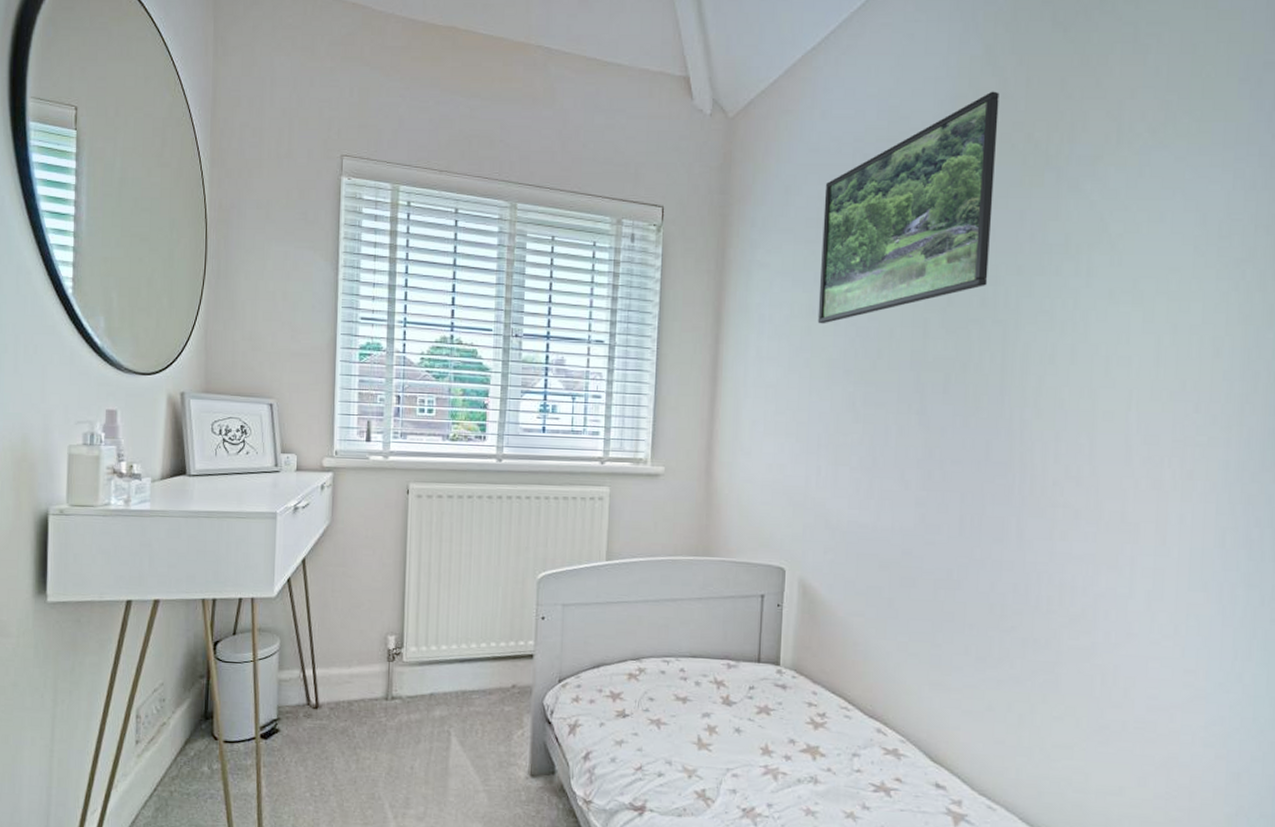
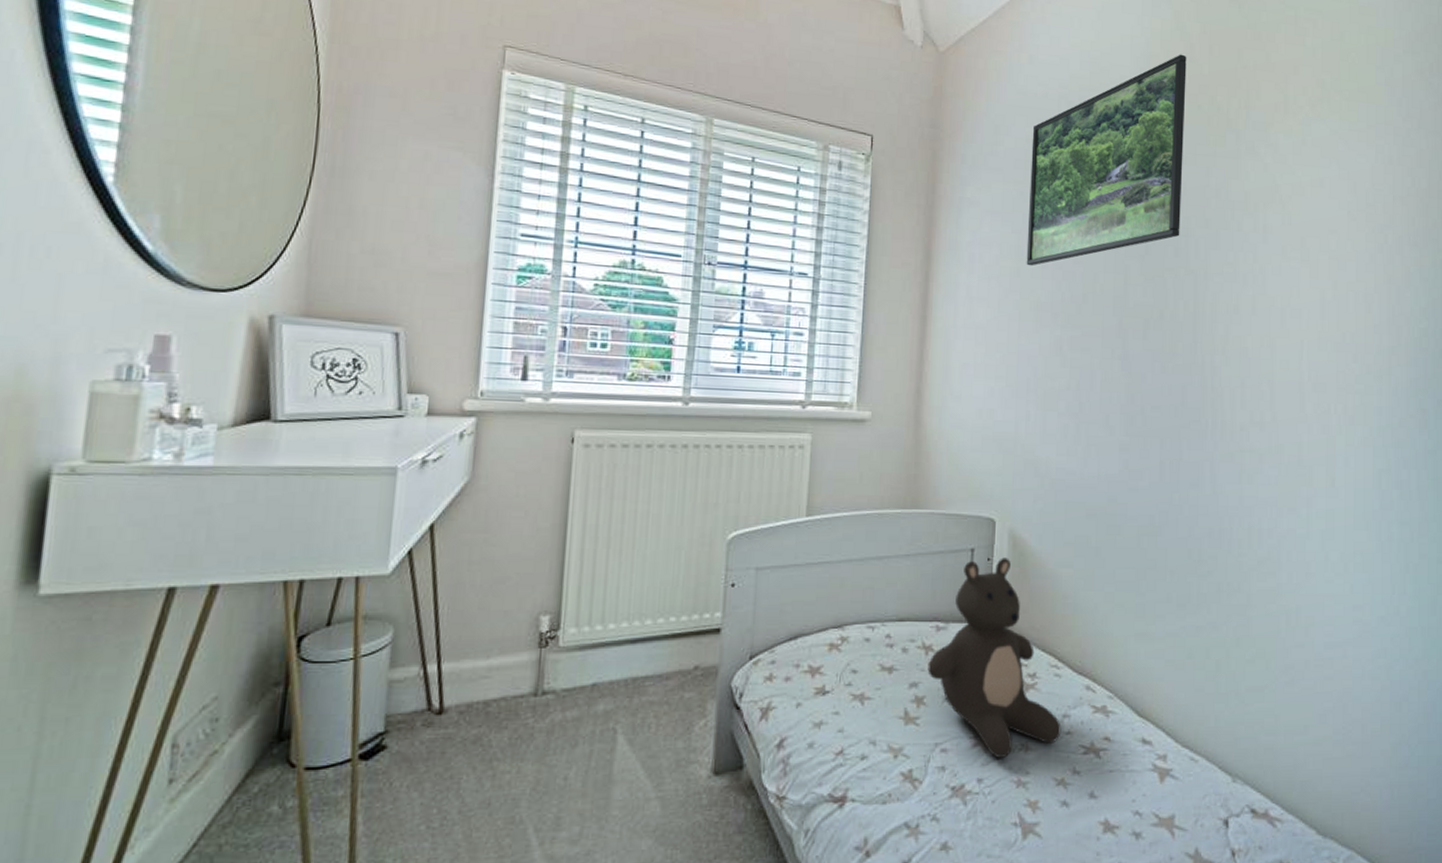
teddy bear: none [719,604,851,788] -> present [927,557,1062,758]

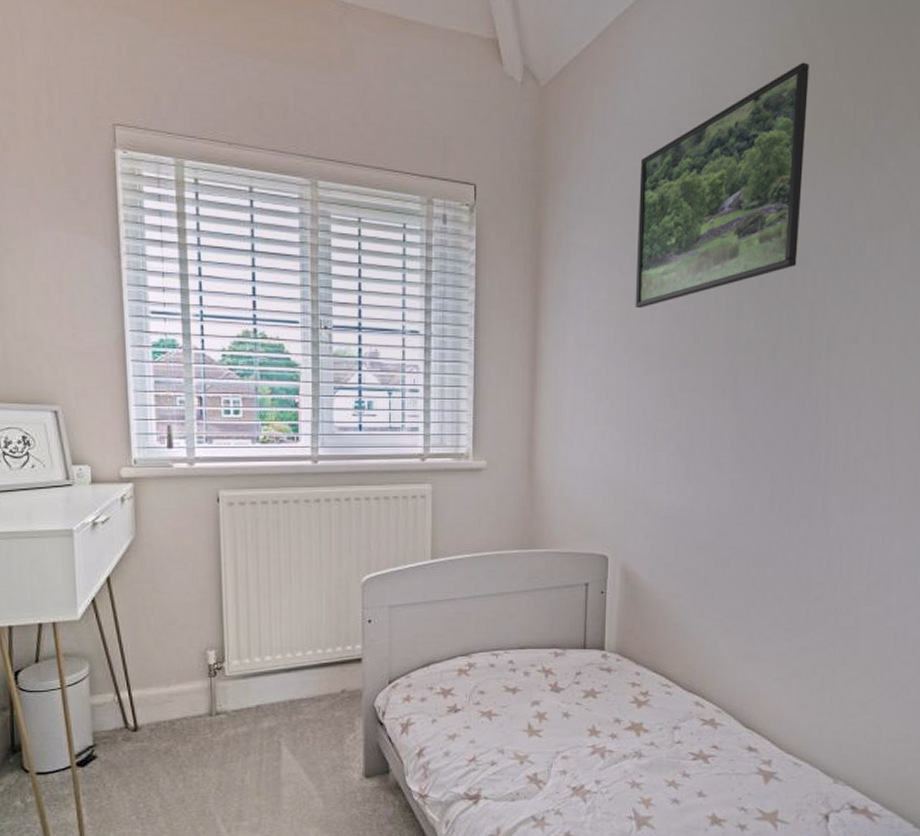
teddy bear: present [927,557,1062,758] -> none [548,590,672,763]

